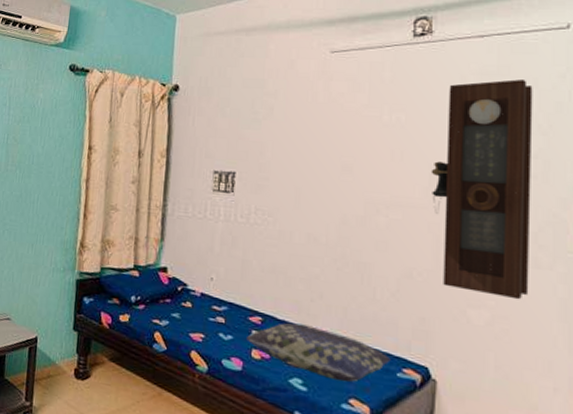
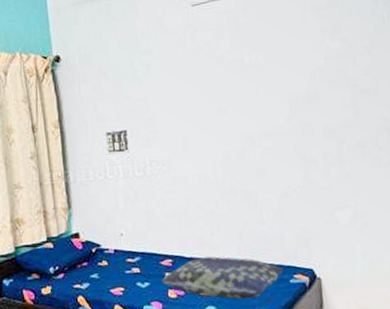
pendulum clock: present [431,79,533,300] -> none [289,10,378,197]

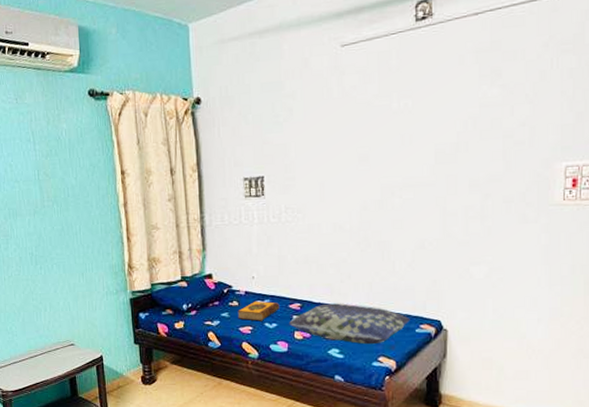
hardback book: none [107,259,151,281] -> present [237,301,280,321]

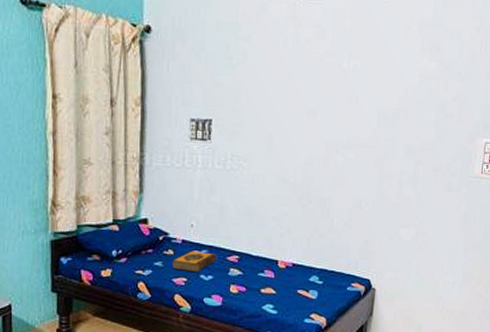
cushion: present [289,303,410,345] -> none [225,257,343,301]

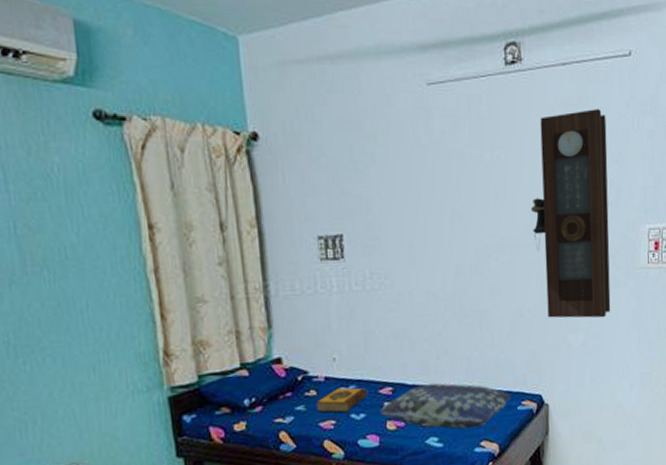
cushion: none [225,257,343,301] -> present [380,383,512,429]
pendulum clock: none [379,31,457,218] -> present [530,109,611,318]

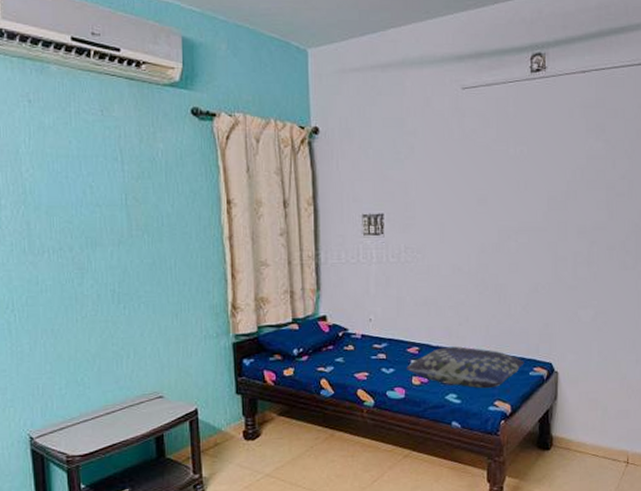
hardback book: present [316,387,368,413] -> none [353,344,397,367]
pendulum clock: present [530,109,611,318] -> none [548,111,621,297]

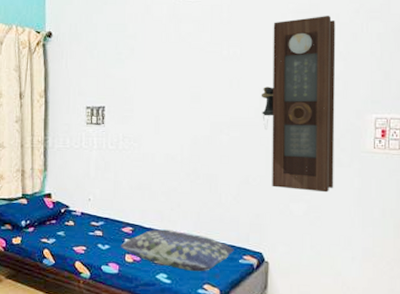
pendulum clock: none [548,111,621,297] -> present [261,16,336,193]

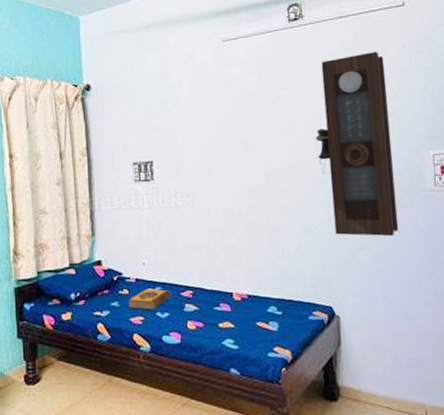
hardback book: none [73,222,113,242] -> present [128,288,172,311]
cushion: present [121,229,234,272] -> none [181,290,303,334]

